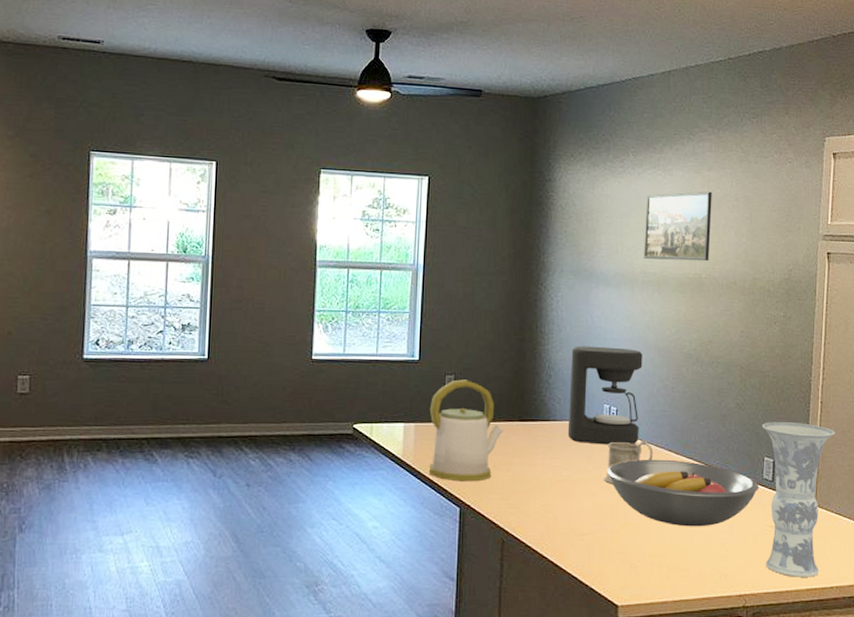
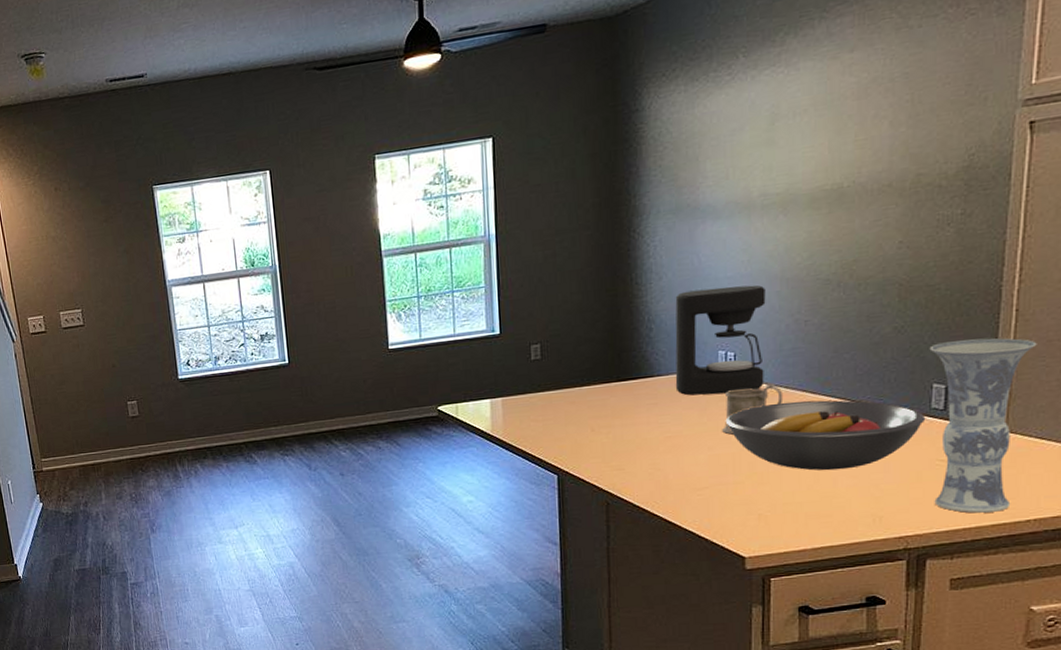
kettle: present [428,379,503,482] -> none [515,346,600,450]
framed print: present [644,191,712,262] -> none [762,78,856,178]

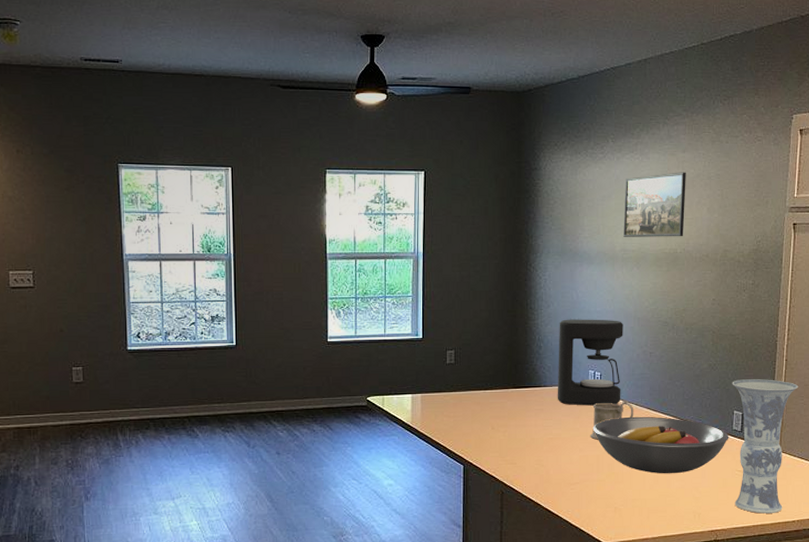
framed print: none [762,78,856,178] -> present [623,172,686,237]

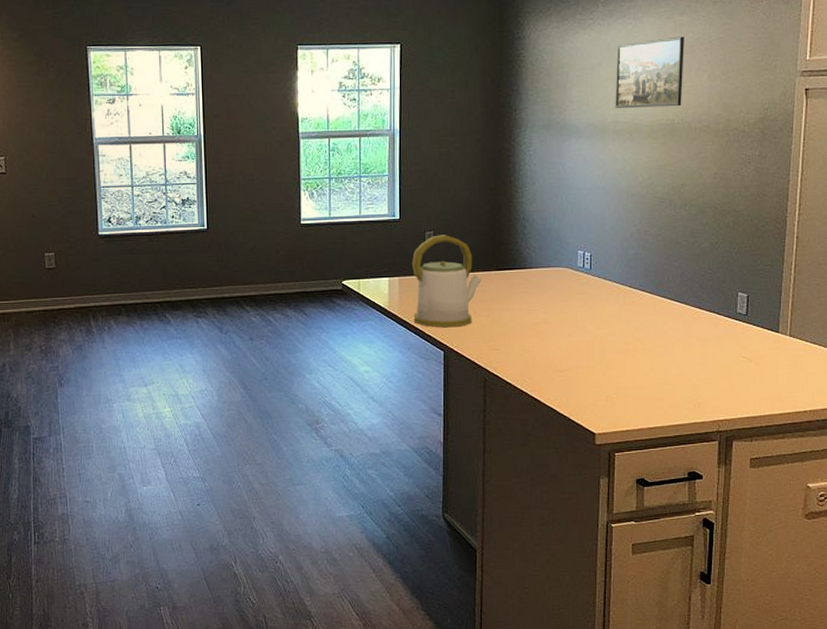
kettle: none [433,354,500,443] -> present [411,235,482,328]
coffee maker: present [557,319,623,406] -> none [543,196,615,289]
mug: present [590,401,634,440] -> none [580,282,628,324]
fruit bowl: present [592,416,729,474] -> none [582,299,733,361]
vase: present [732,379,799,514] -> none [736,258,811,403]

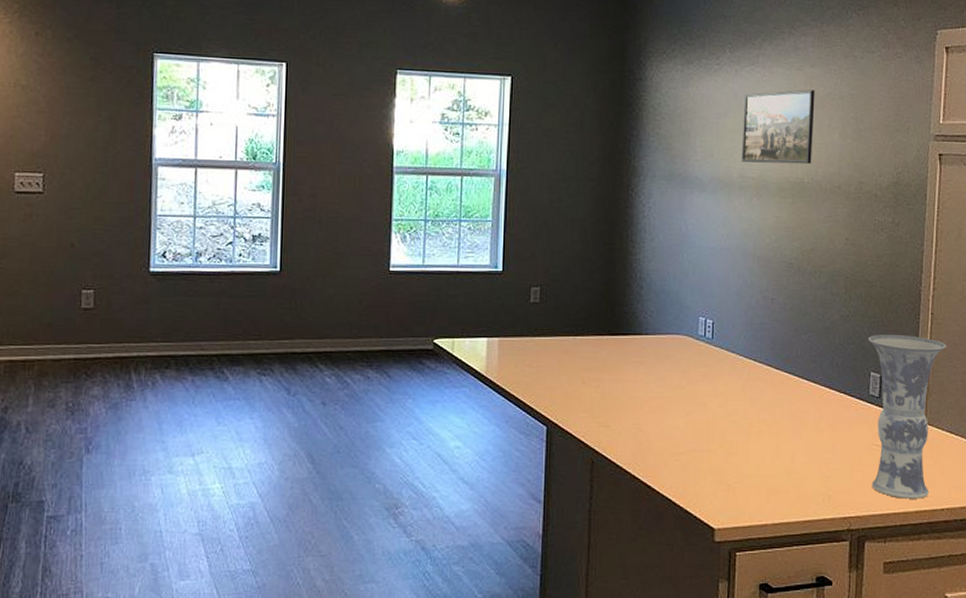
kettle: present [411,235,482,328] -> none [513,291,592,399]
vase: none [736,258,811,403] -> present [868,335,947,499]

